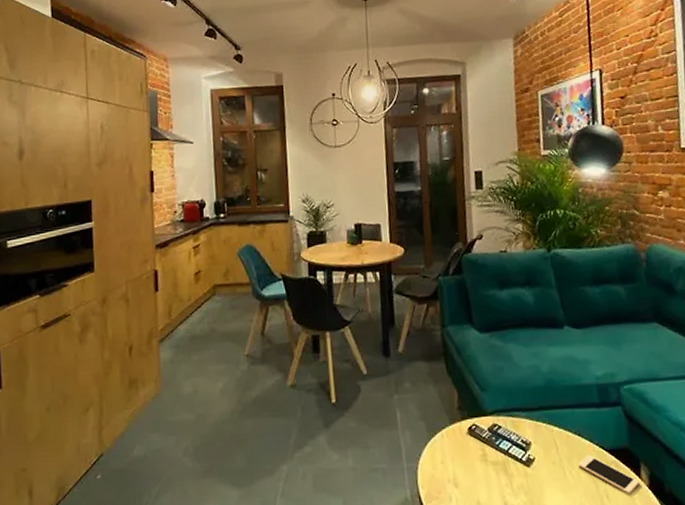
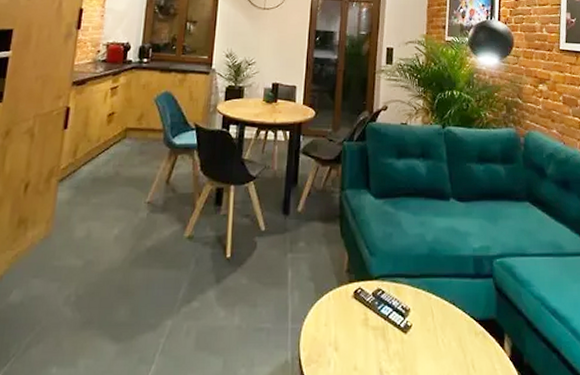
cell phone: present [578,454,639,494] -> none [450,324,502,364]

